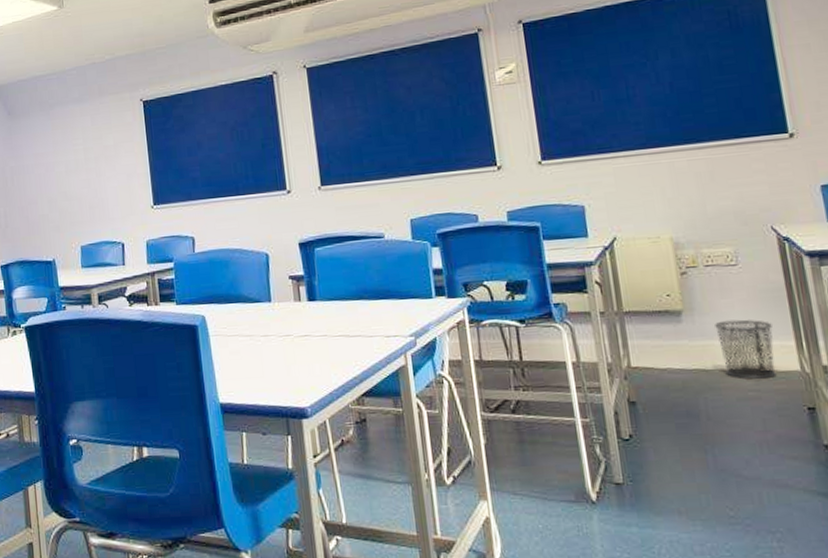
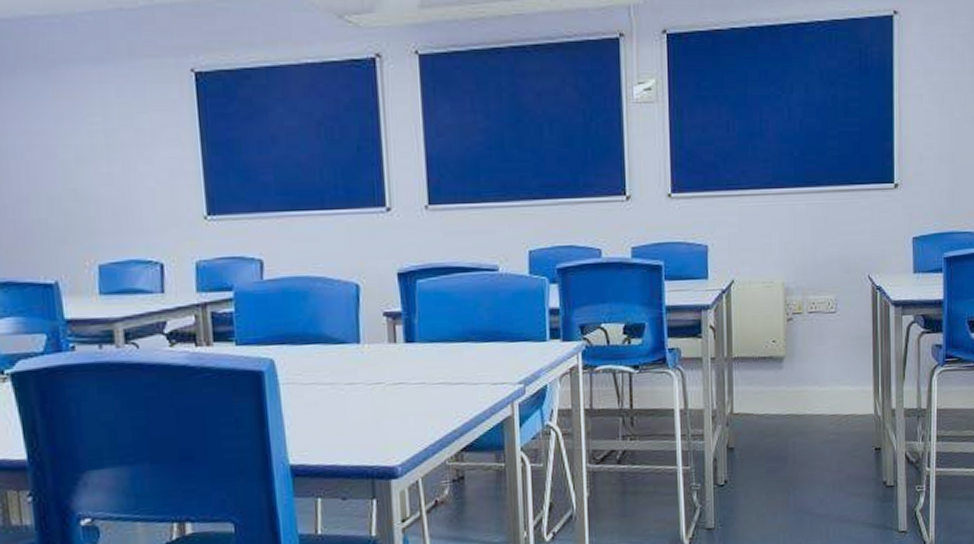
waste bin: present [715,319,776,379] -> none [810,365,857,423]

